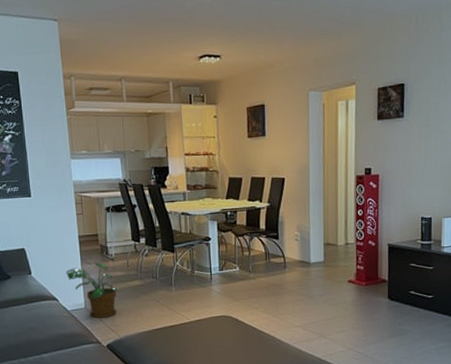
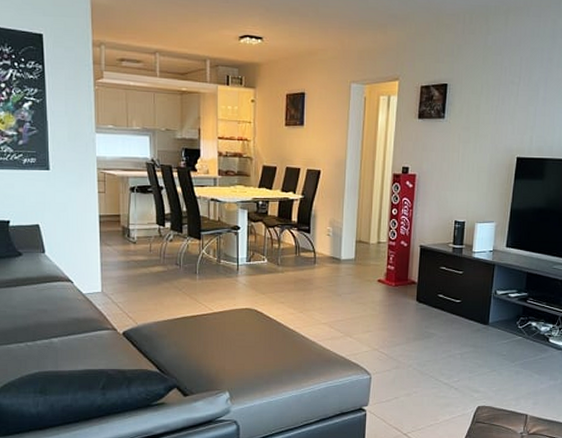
potted plant: present [65,262,121,319] -> none [82,244,141,304]

